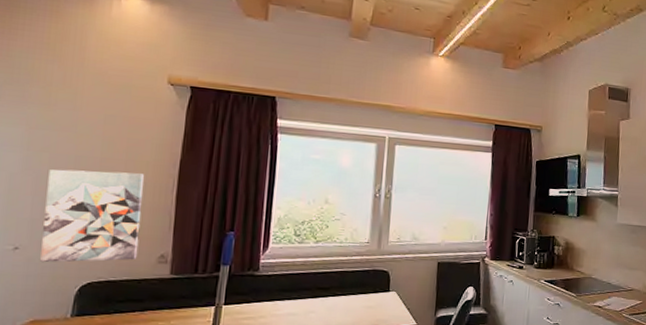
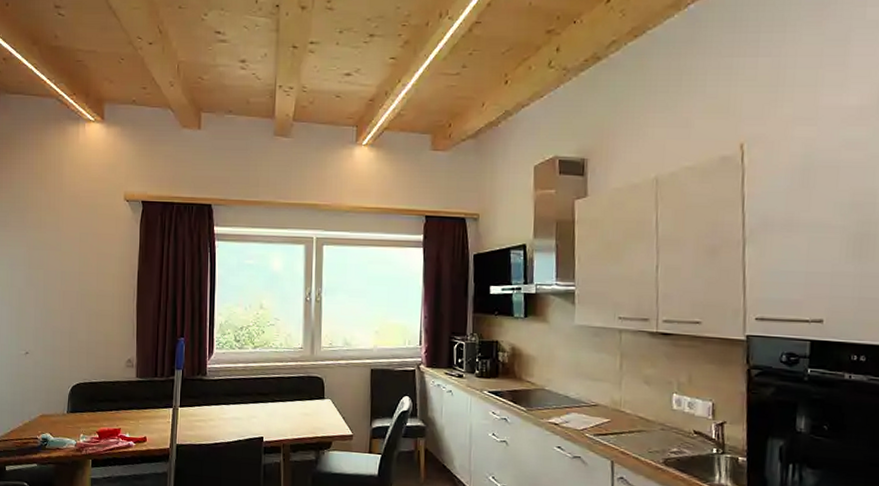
wall art: present [40,169,144,263] -> none [43,284,112,366]

